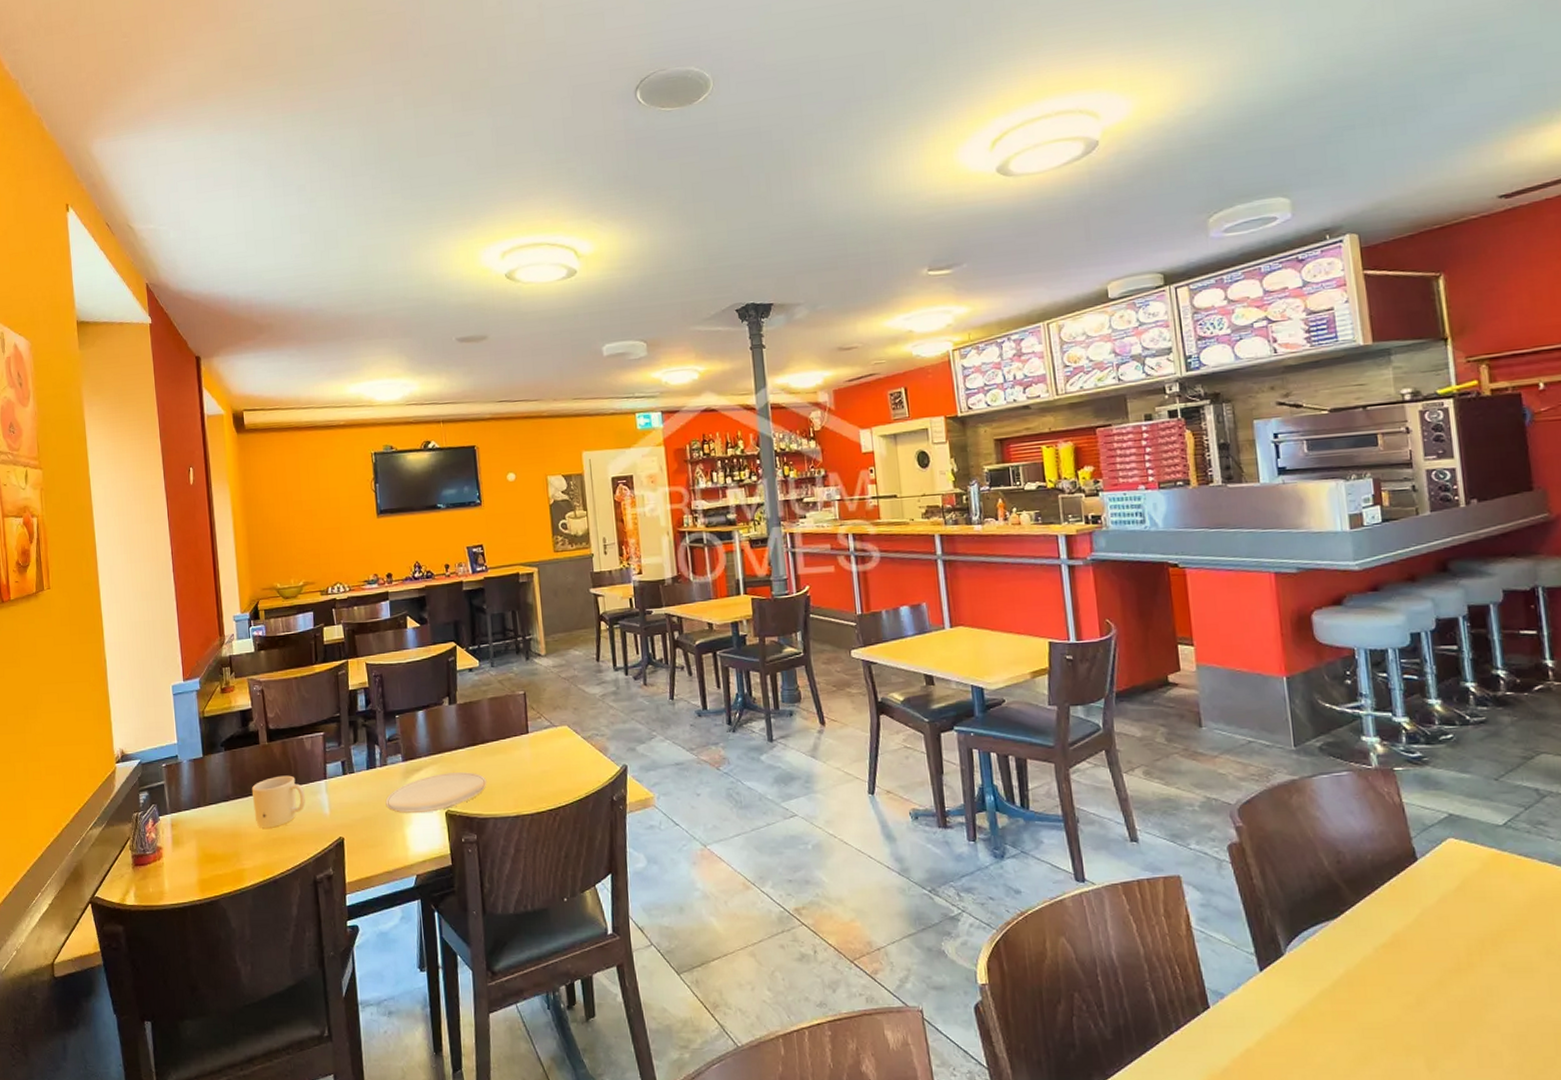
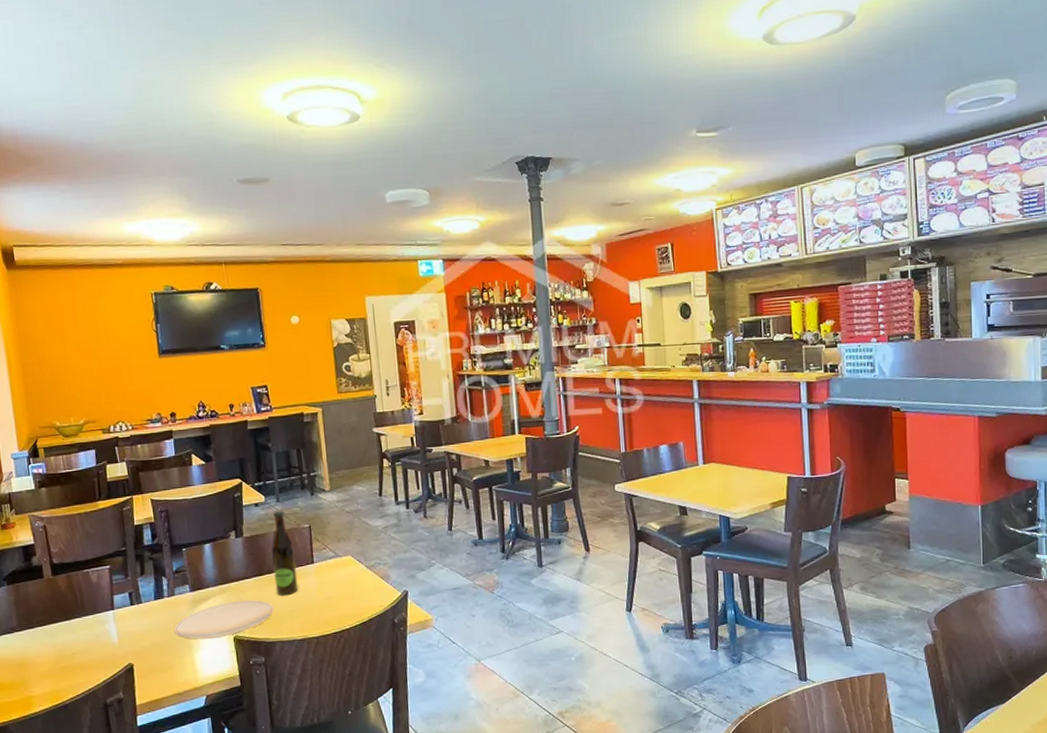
mug: present [251,775,306,828] -> none [37,607,94,658]
bottle: none [485,676,512,768] -> present [271,510,298,596]

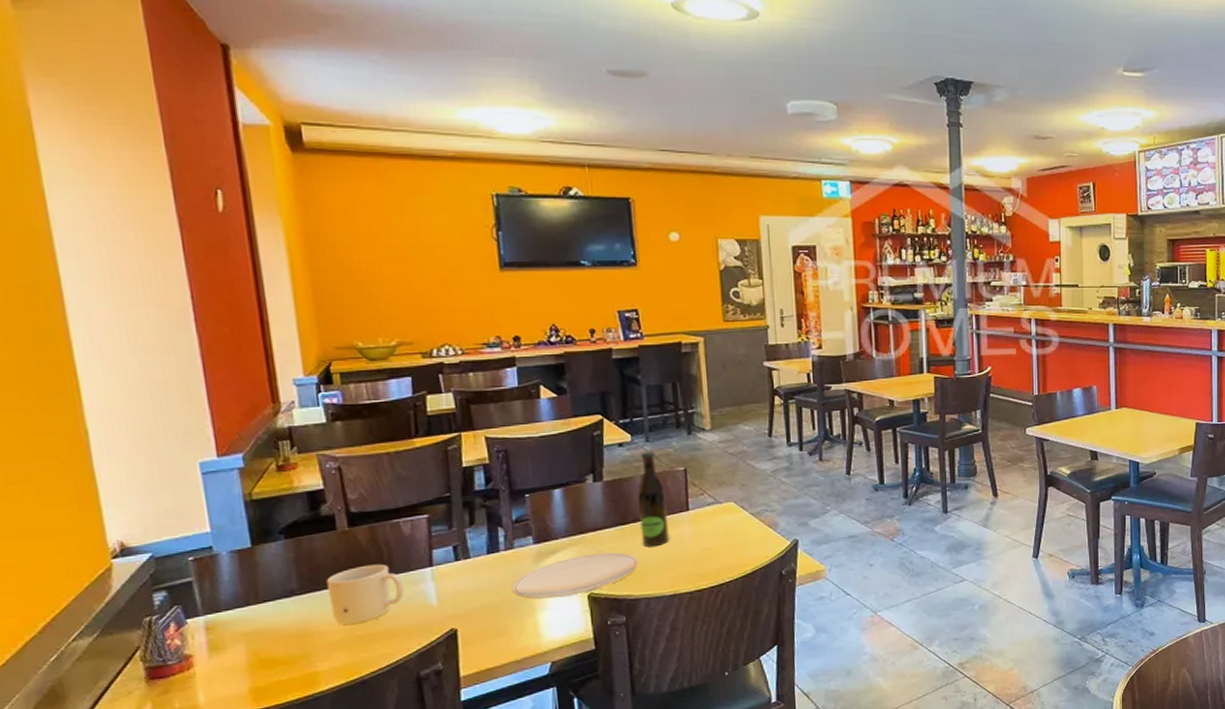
mug: none [37,607,94,658] -> present [326,564,405,625]

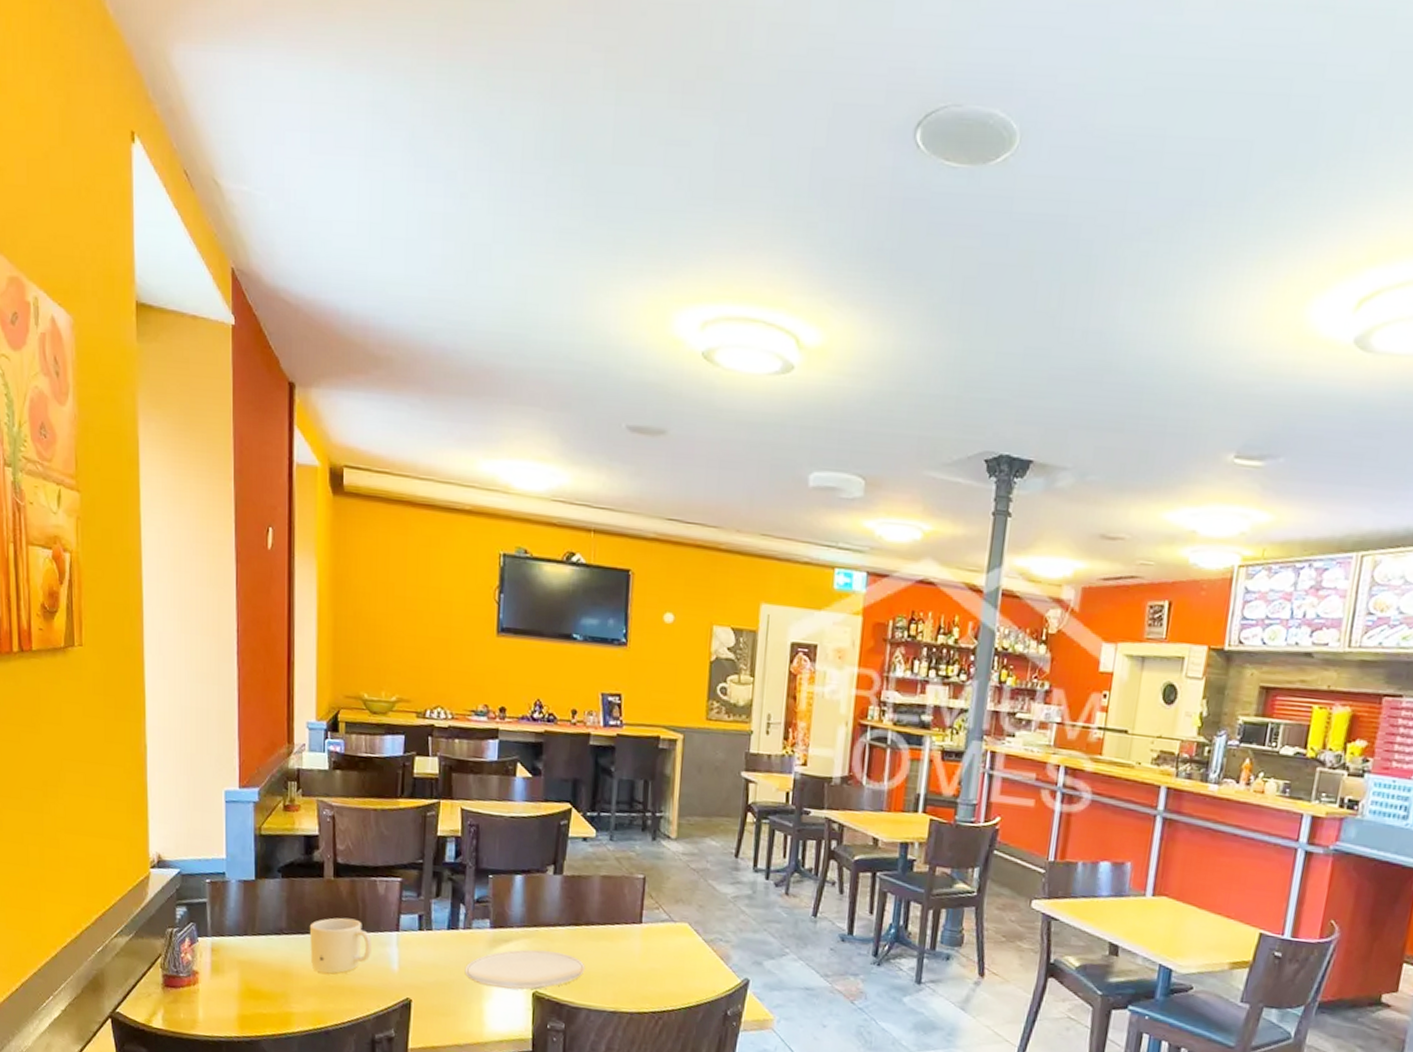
bottle: present [637,451,669,547] -> none [591,851,622,956]

